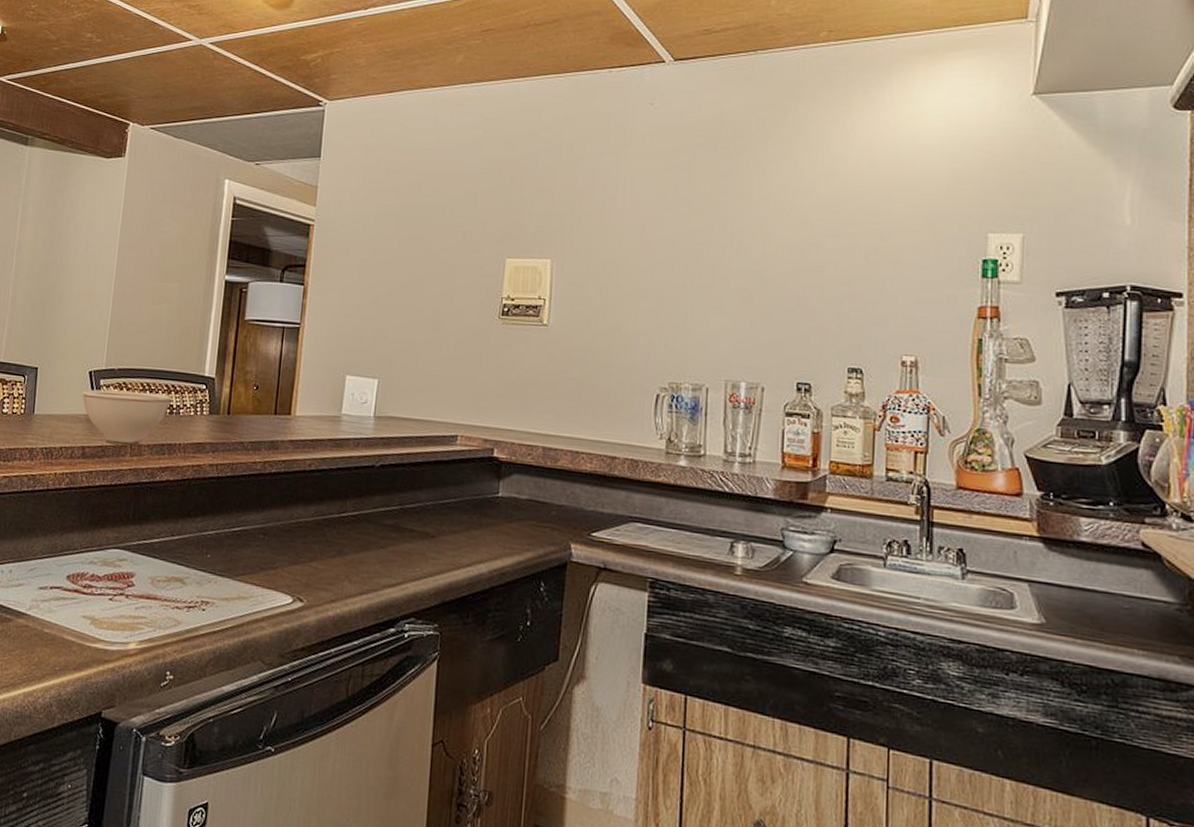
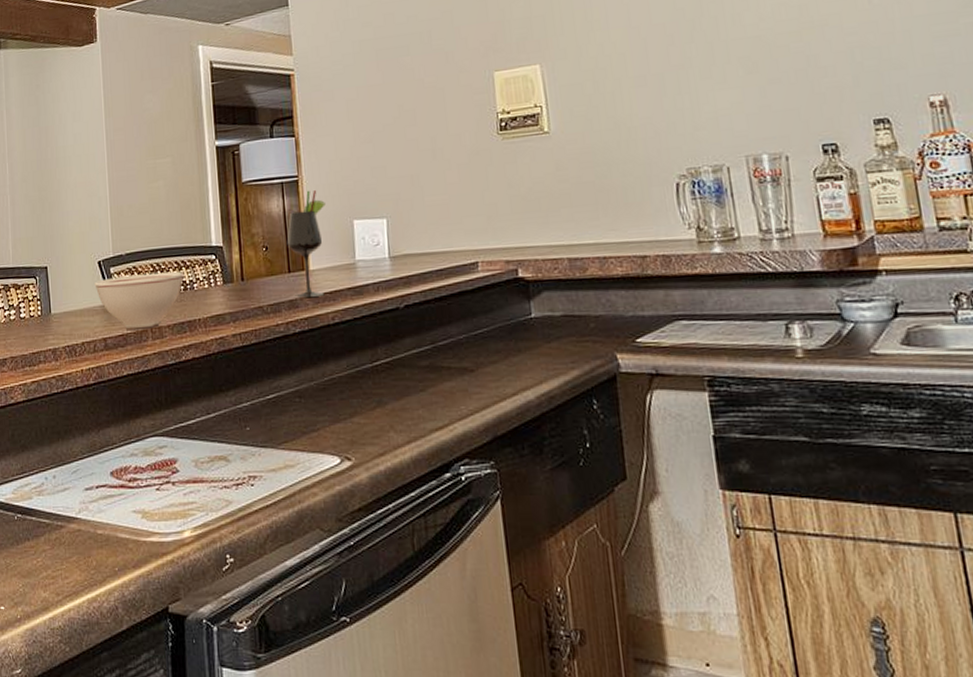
wine glass: none [277,338,323,442] -> present [287,190,327,298]

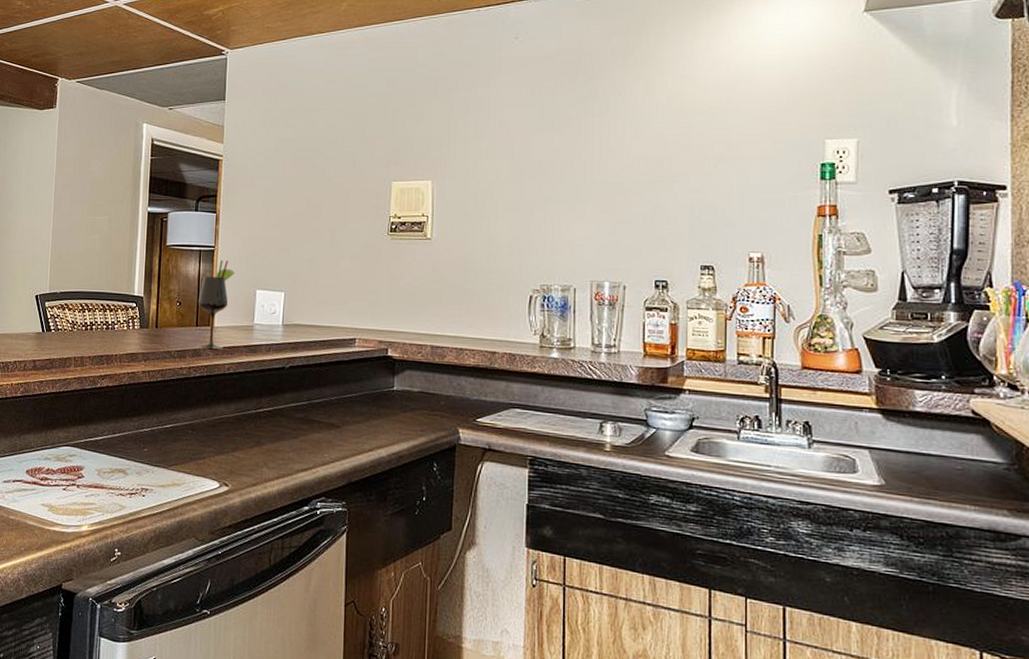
bowl: present [94,271,183,331] -> none [30,310,107,358]

